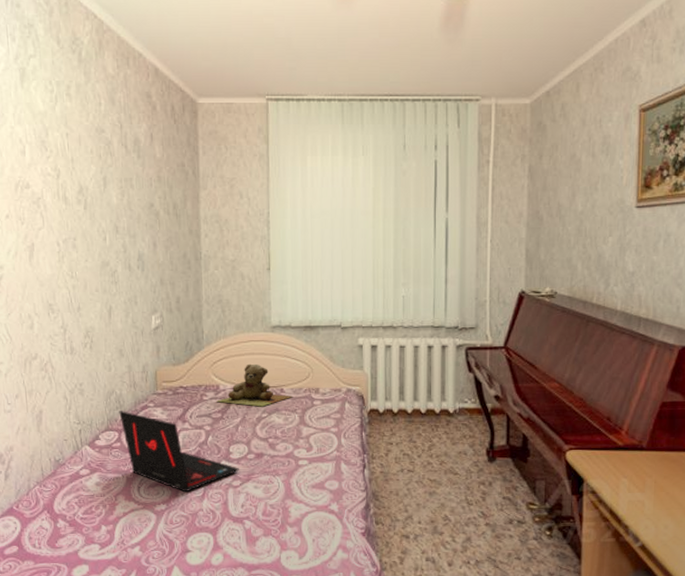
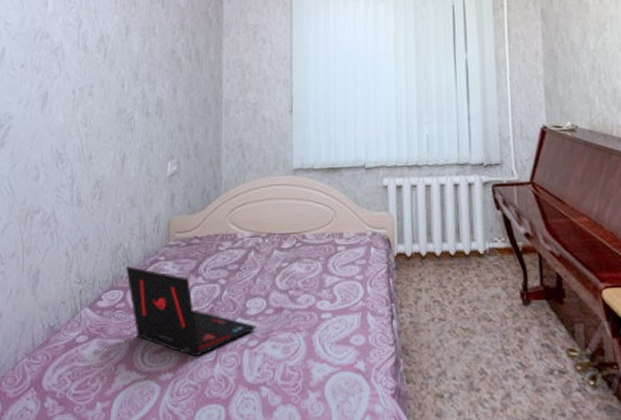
teddy bear: present [217,363,292,407] -> none [233,209,314,256]

